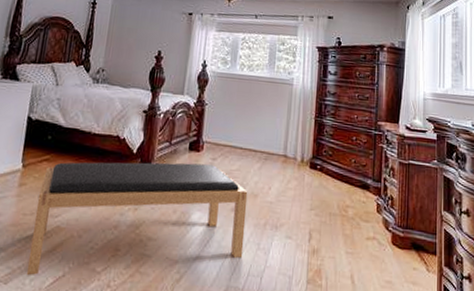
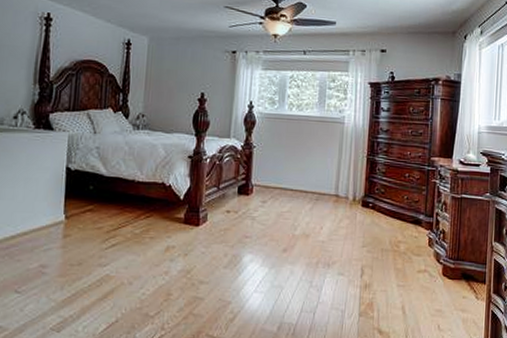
bench: present [26,162,248,276] -> none [78,206,300,324]

